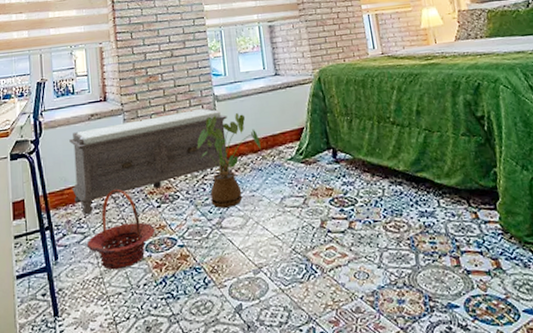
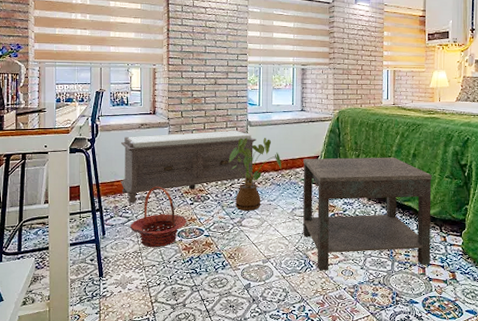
side table: none [285,118,464,277] -> present [303,157,432,271]

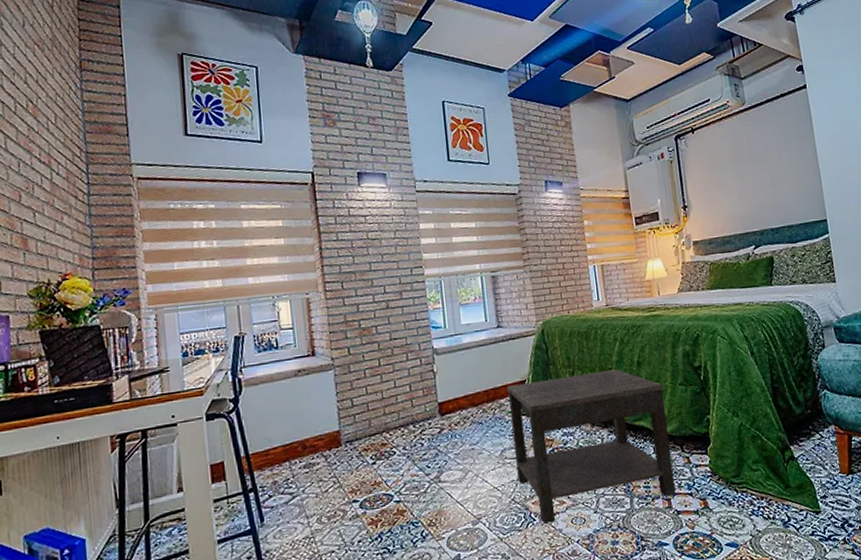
bench: present [120,130,257,204] -> none [274,361,450,475]
basket: present [129,186,188,248] -> none [295,446,371,529]
house plant: present [228,138,281,211] -> none [414,367,482,463]

